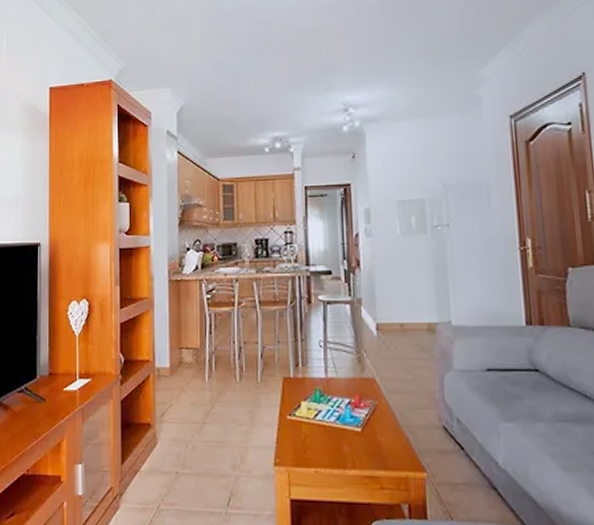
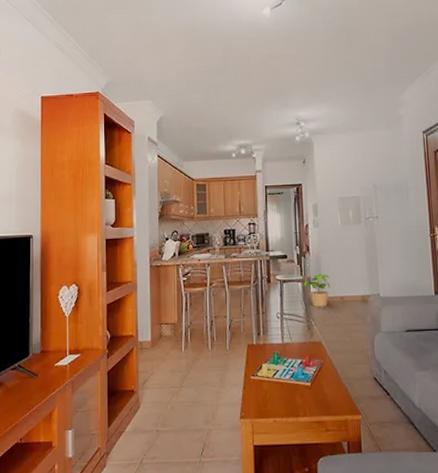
potted plant: none [350,295,387,335] -> present [302,274,330,307]

